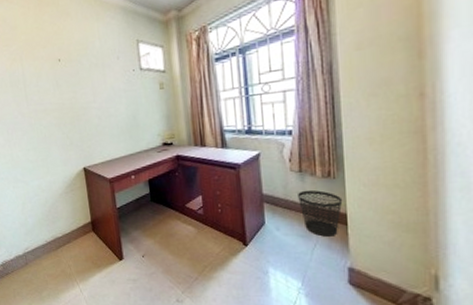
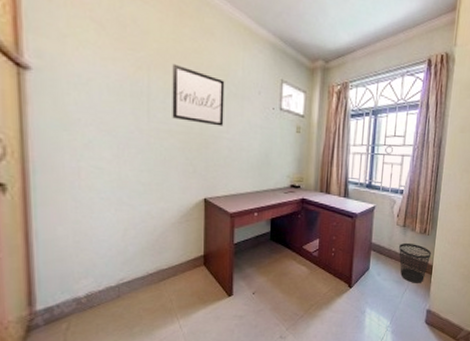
wall art: none [39,49,90,99] -> present [172,63,225,126]

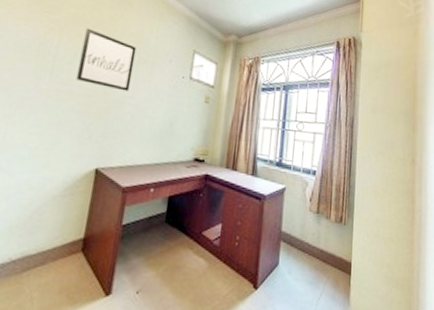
wastebasket: present [399,242,432,283] -> none [312,233,350,286]

